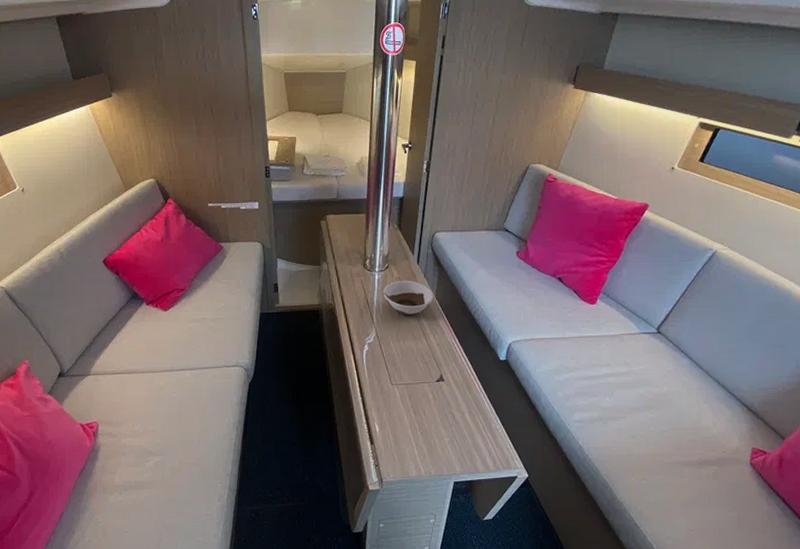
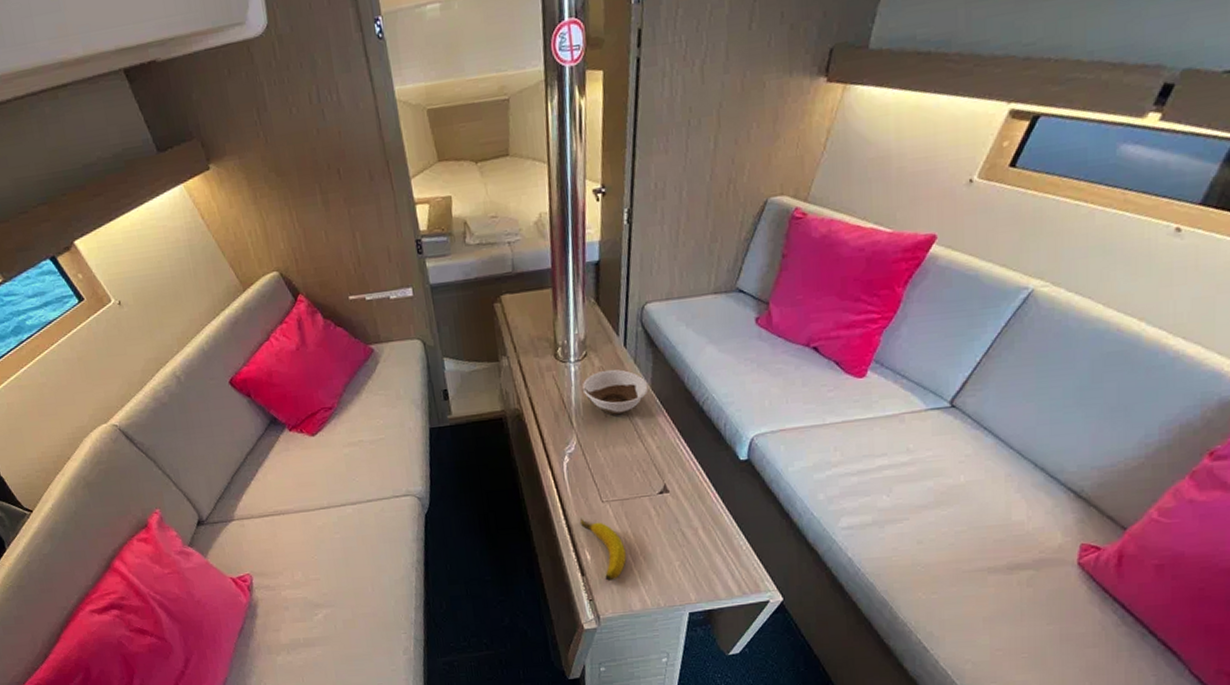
banana: none [372,396,407,450] -> present [579,518,626,581]

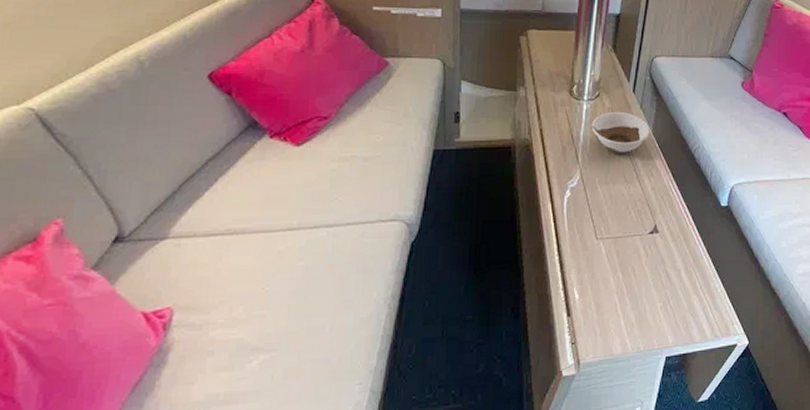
banana: present [579,518,626,581] -> none [572,254,613,322]

